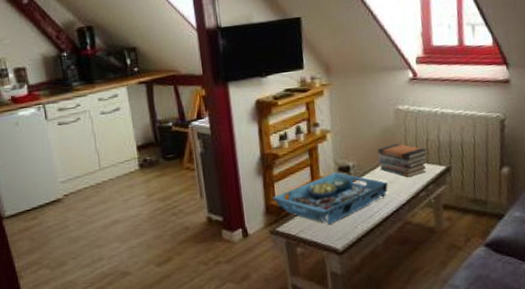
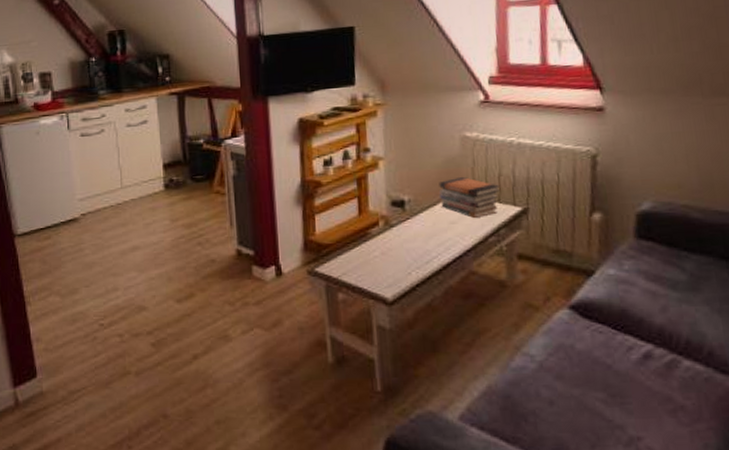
serving tray: present [272,172,388,225] -> none [312,207,450,268]

